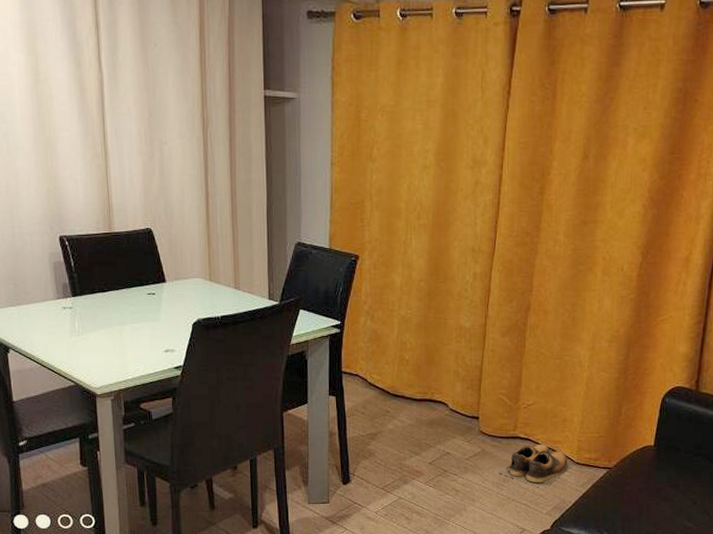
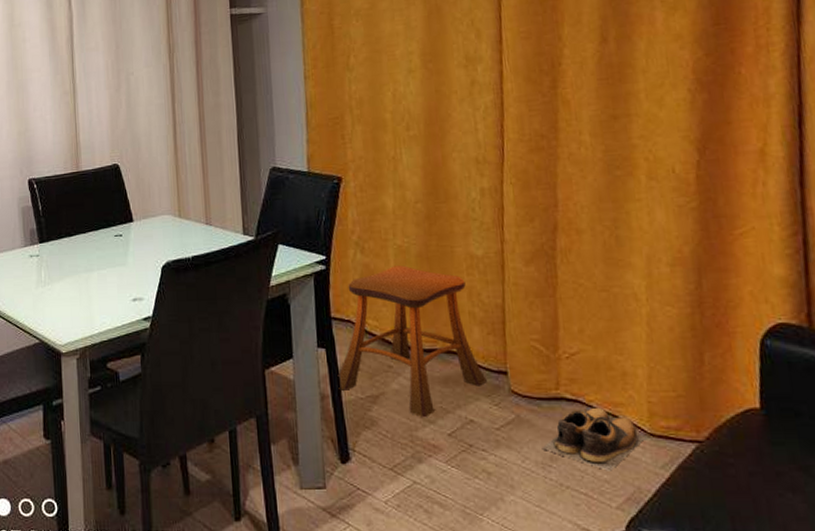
stool: none [344,332,463,451] -> present [337,265,487,418]

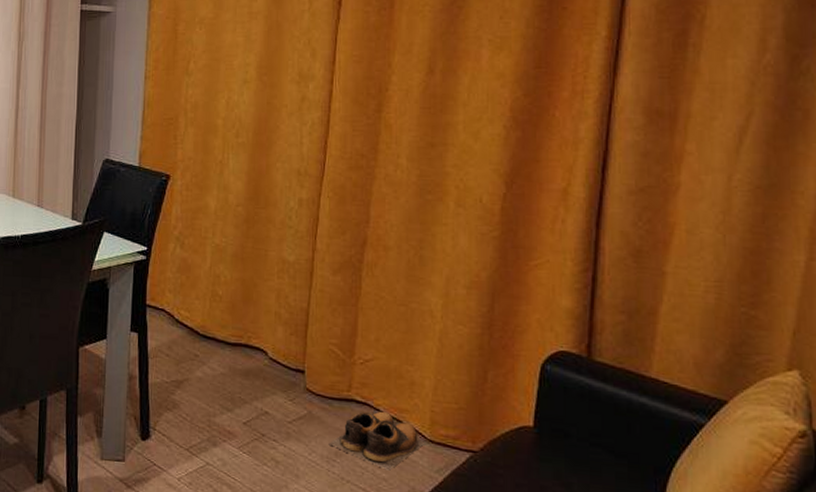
stool: present [337,265,487,418] -> none [146,263,285,406]

